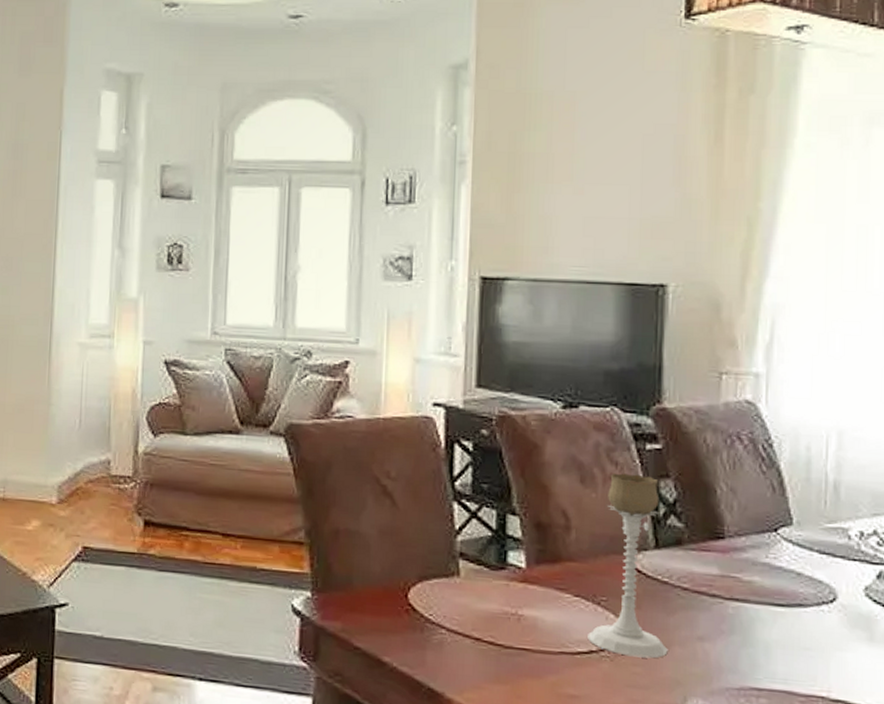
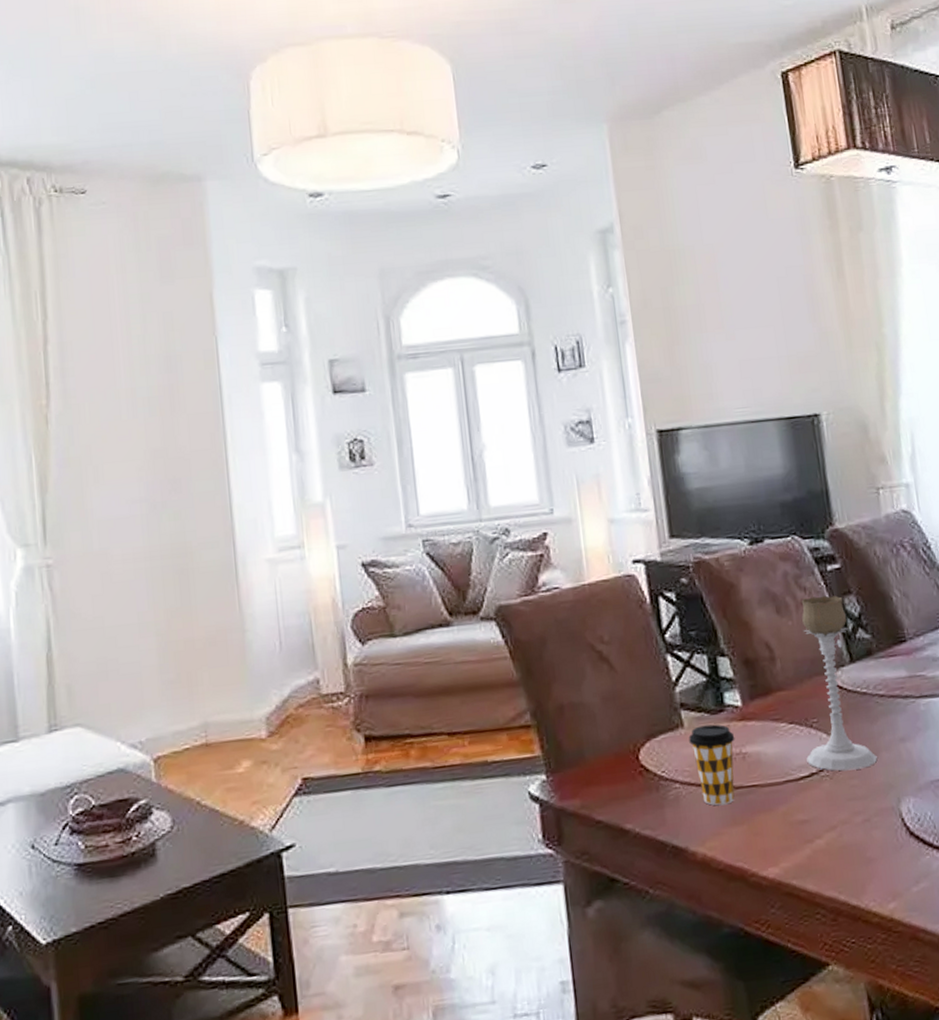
coffee cup: none [463,578,513,661] -> present [689,724,735,806]

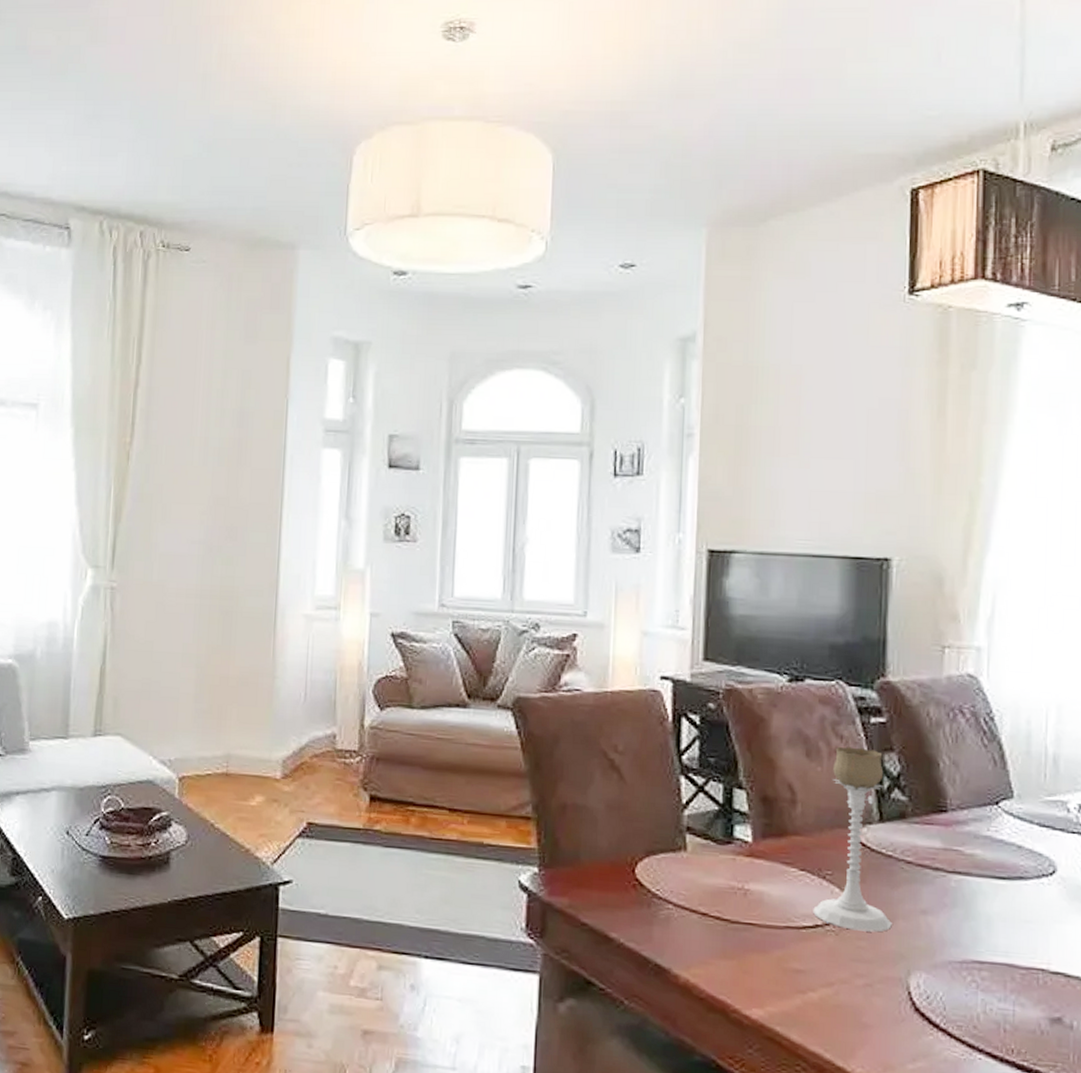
coffee cup: present [689,724,735,806] -> none [690,853,739,936]

